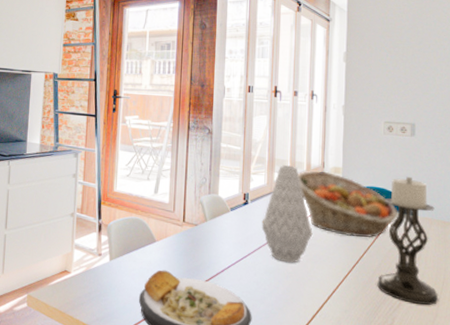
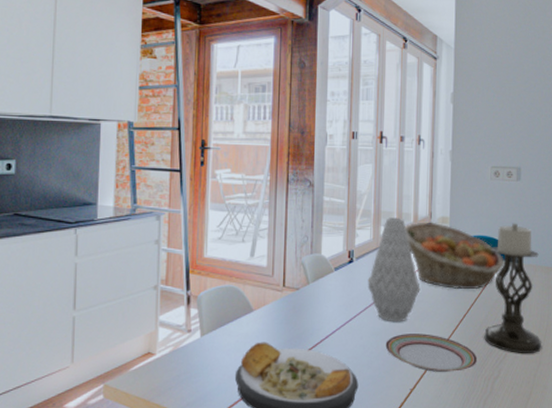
plate: none [278,274,371,315] -> present [385,333,478,372]

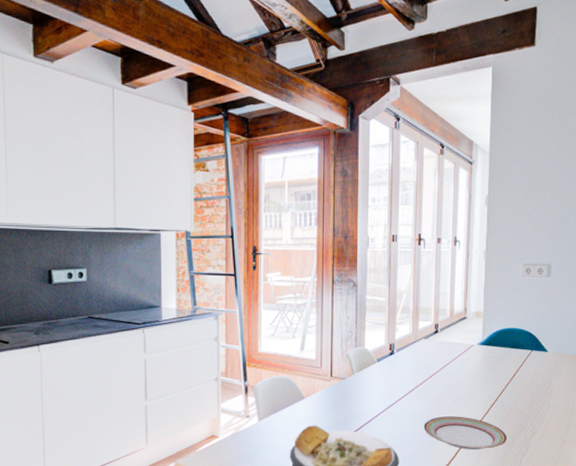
vase: present [367,217,420,323] -> none [407,313,456,407]
fruit basket: present [405,222,504,289] -> none [442,316,534,376]
candle holder: present [484,223,542,353] -> none [514,316,567,432]

